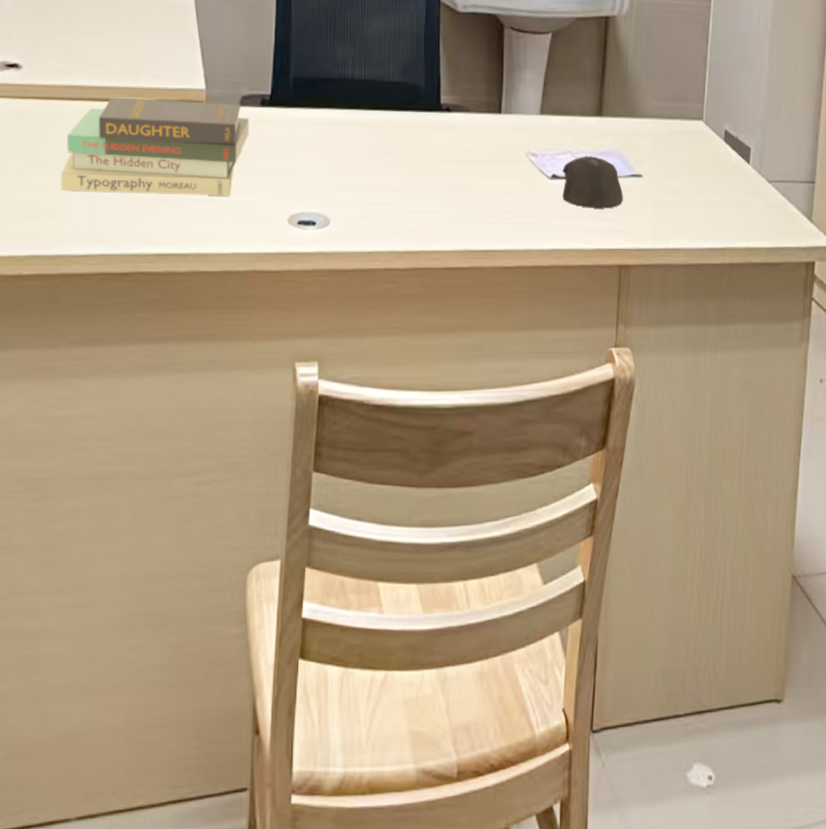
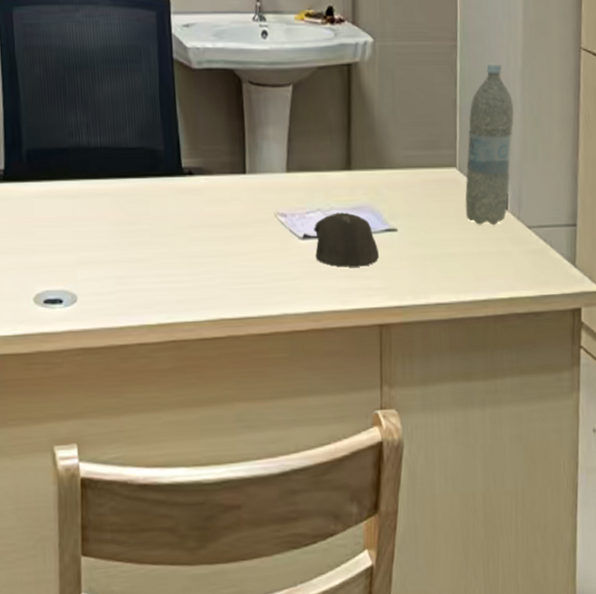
water bottle: none [709,24,761,178] -> present [465,62,514,226]

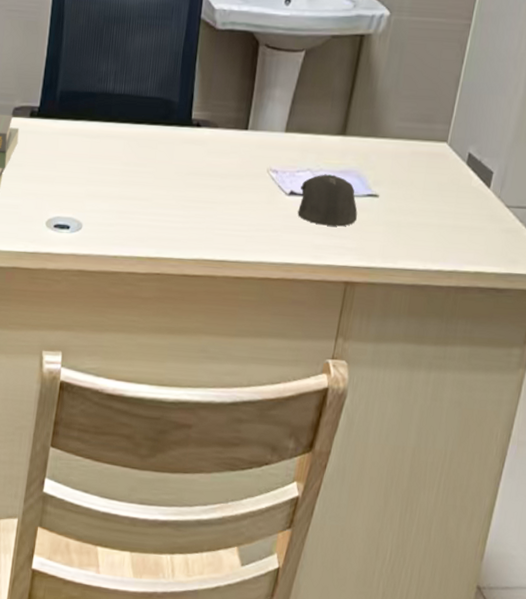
water bottle: present [465,62,514,226] -> none [447,43,517,202]

